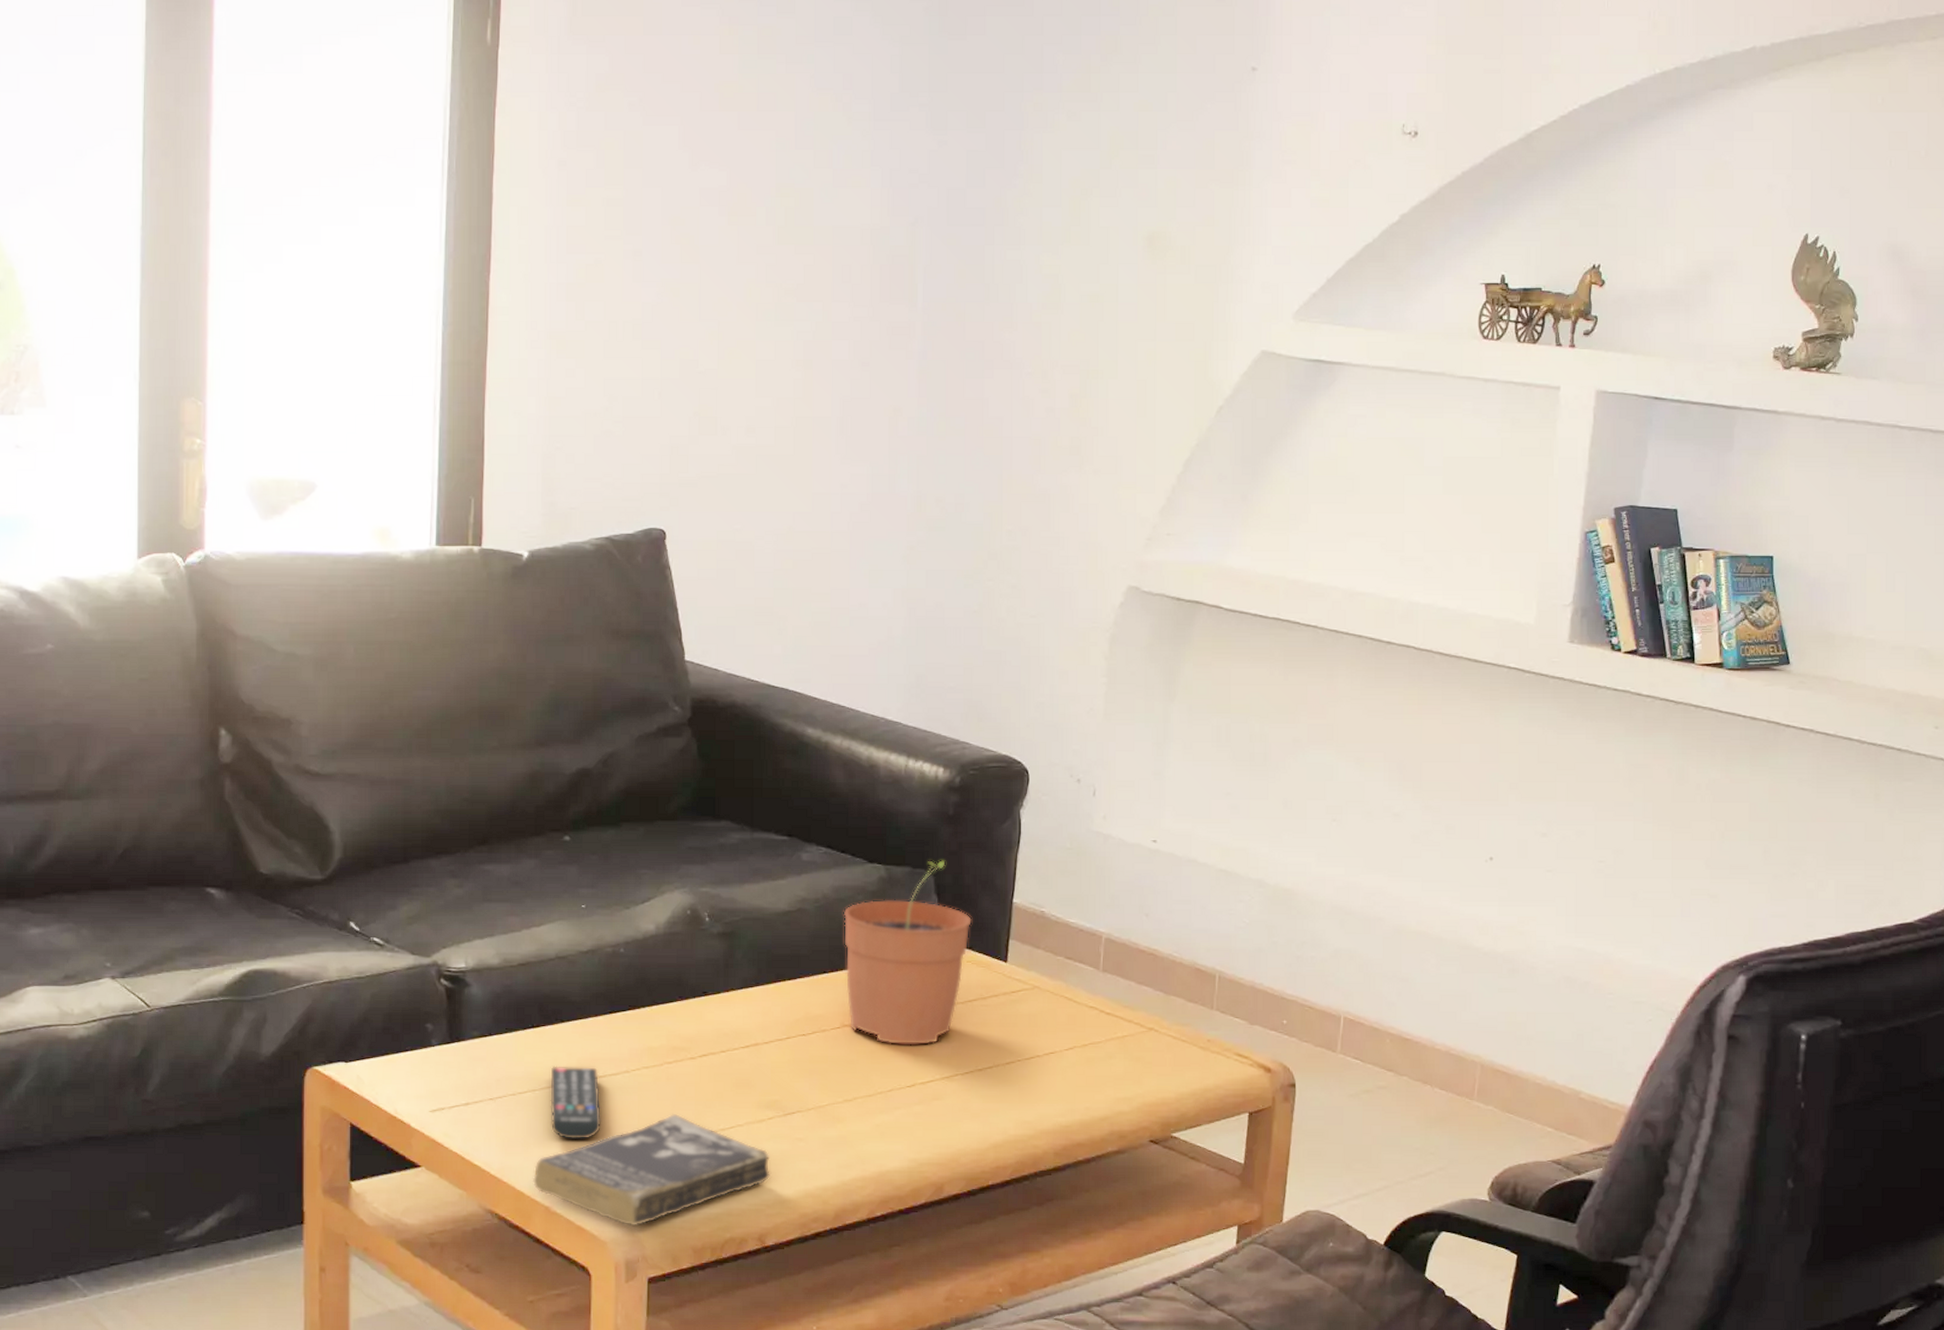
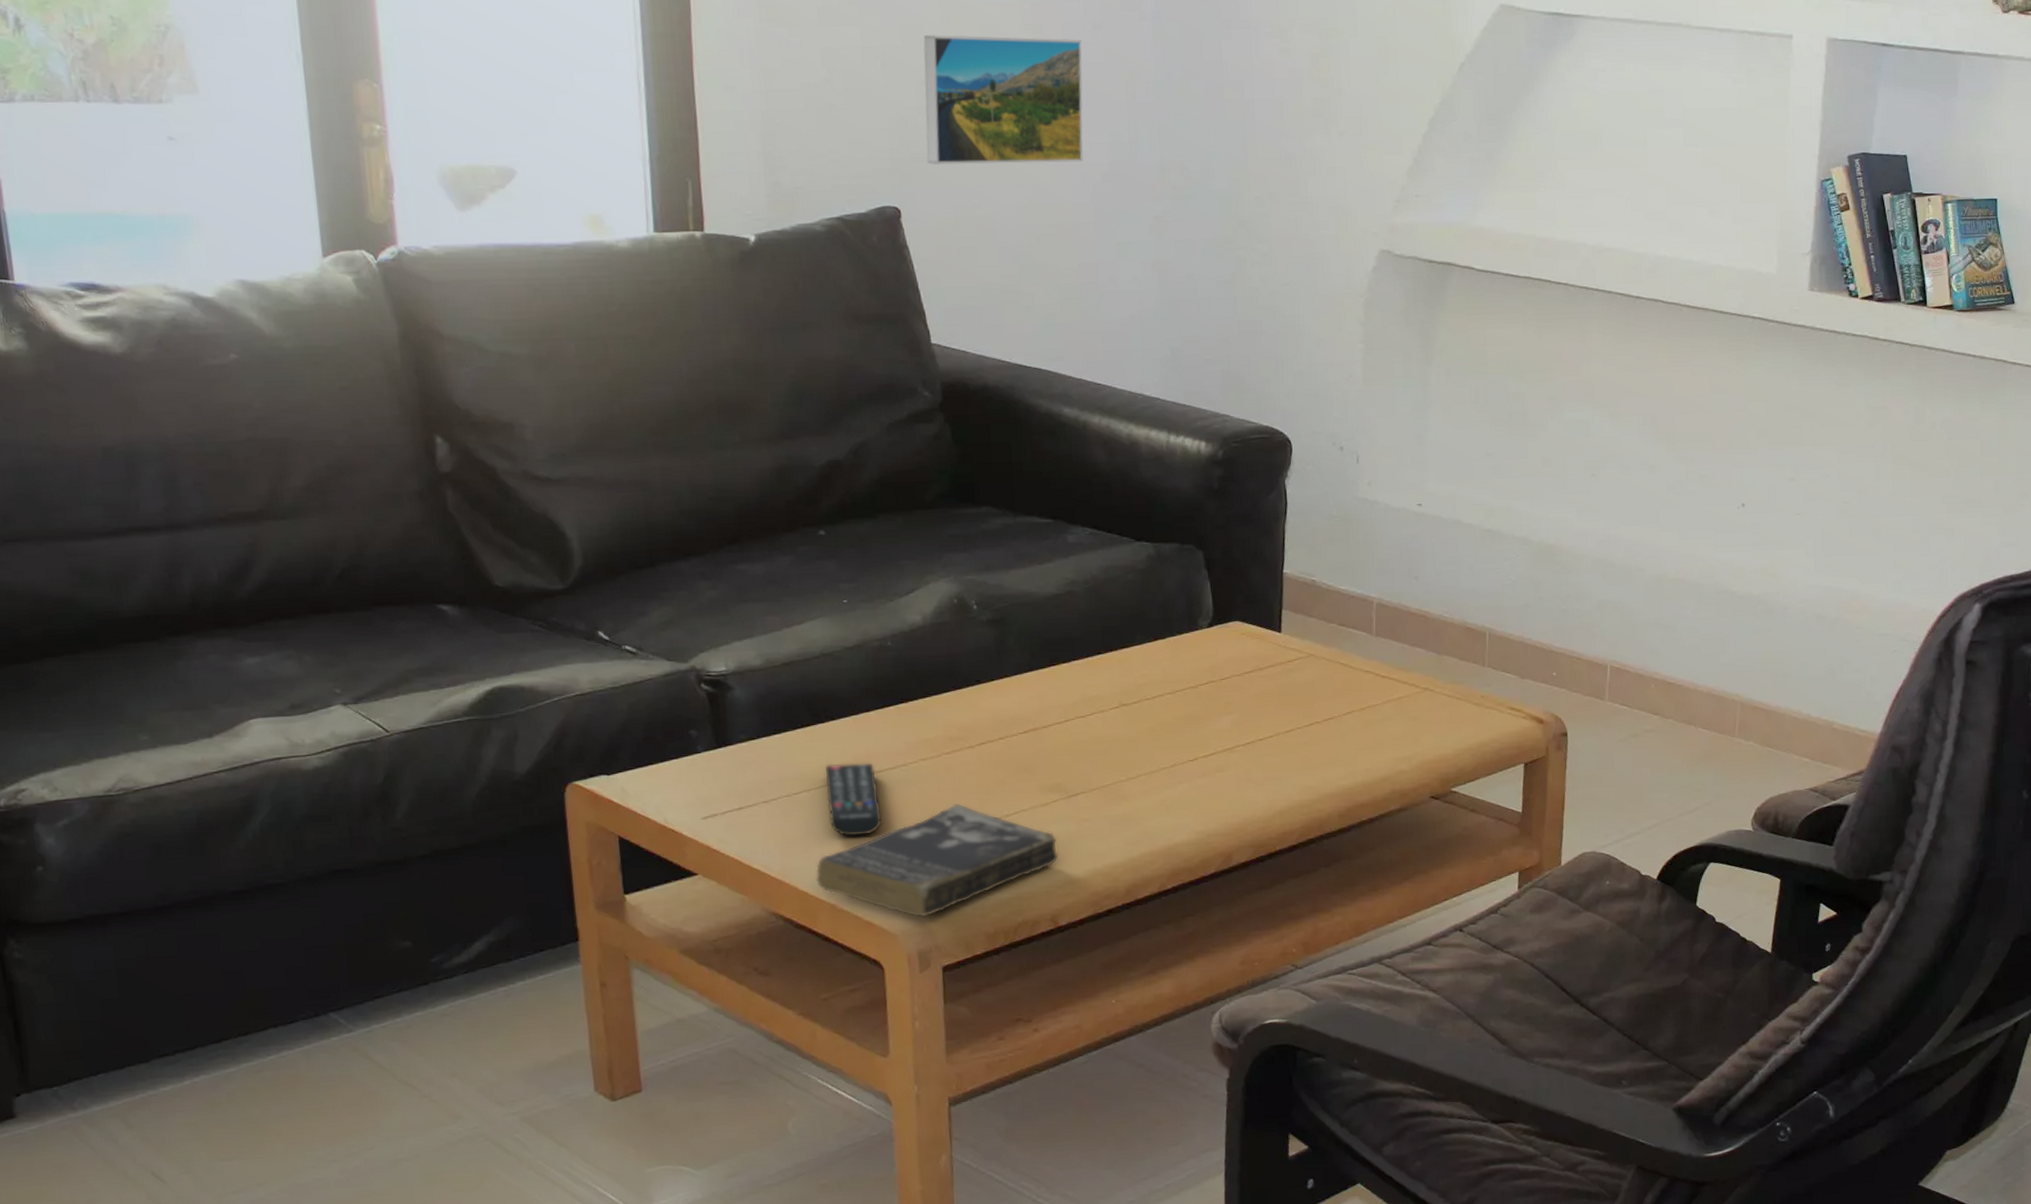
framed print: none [694,369,849,492] -> present [923,35,1083,165]
plant pot: present [843,860,972,1045] -> none [1113,535,1243,720]

